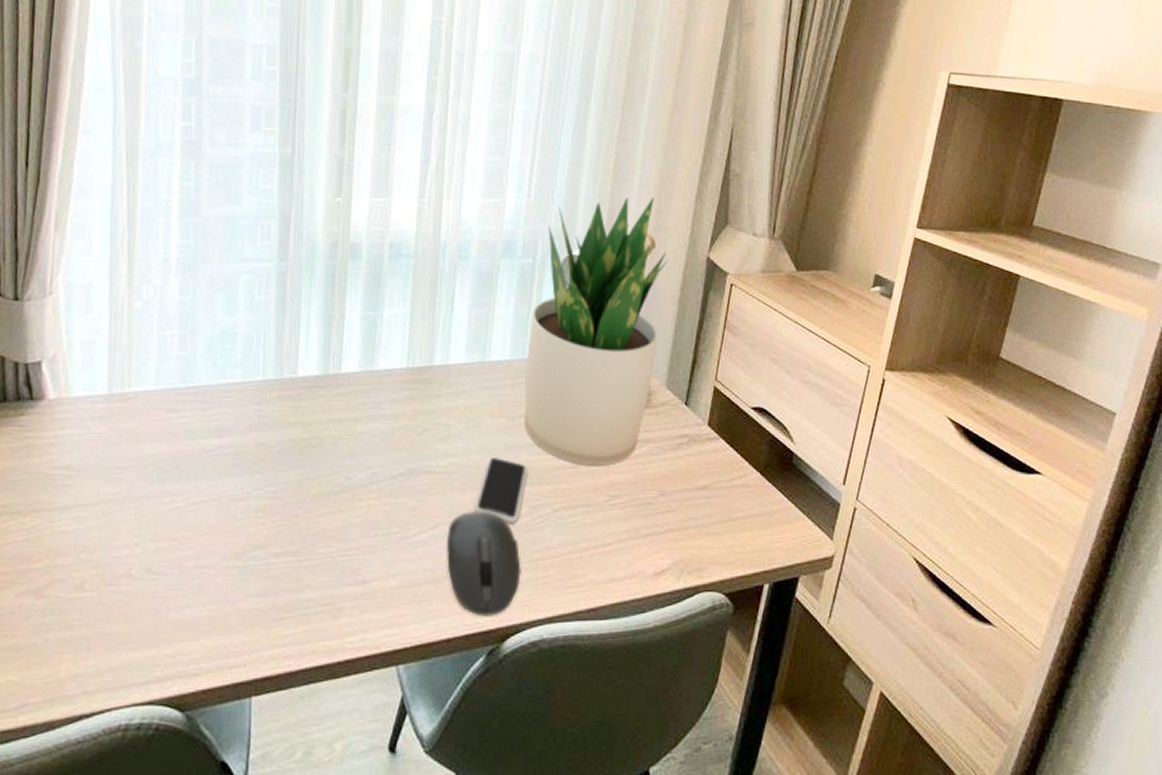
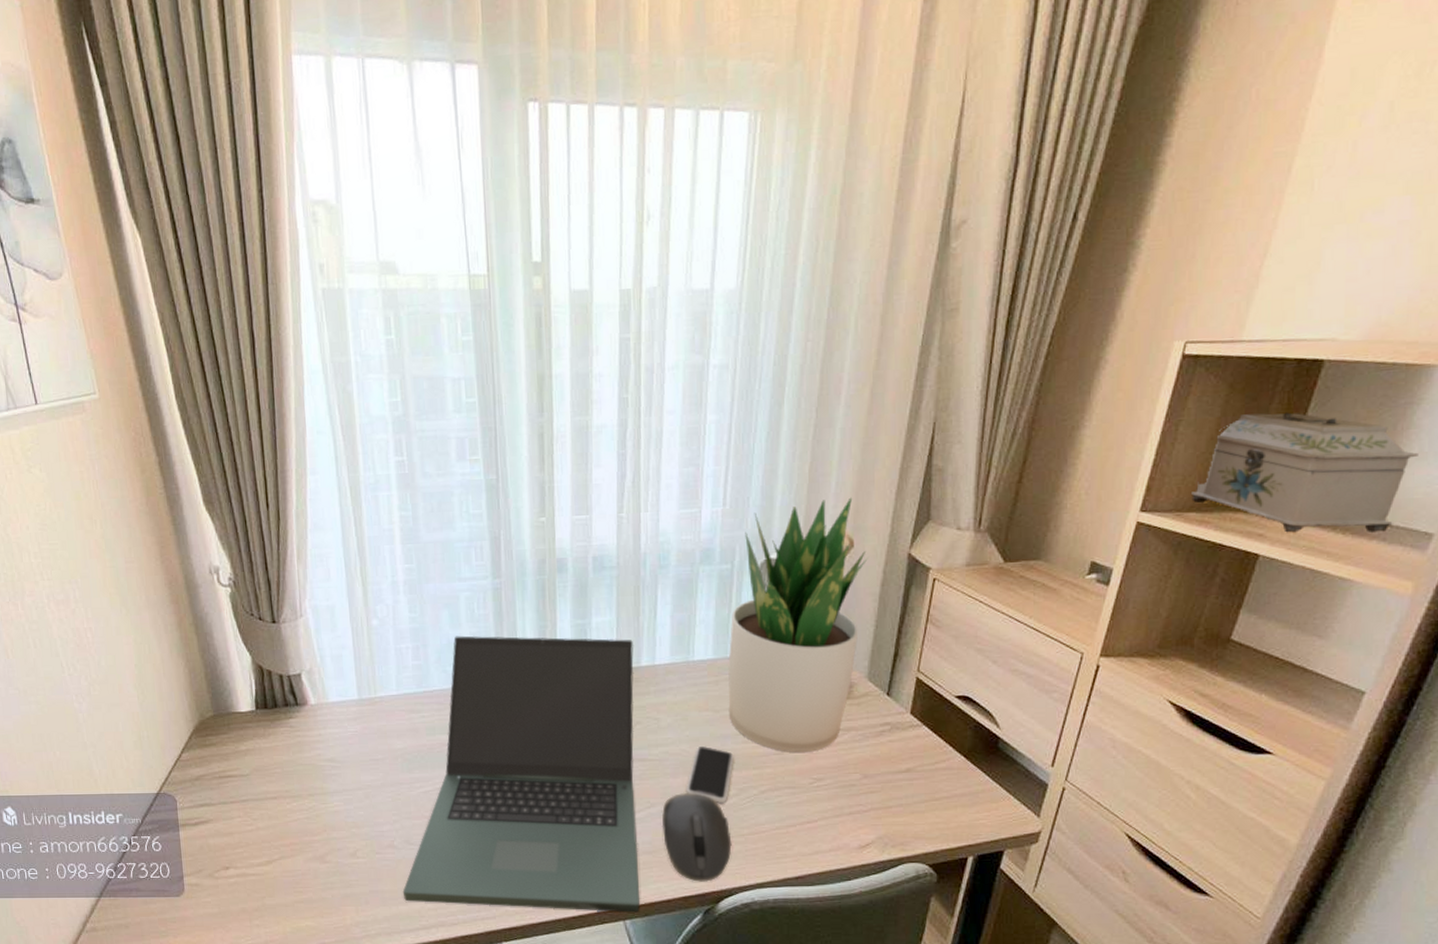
laptop: none [135,324,428,656] -> present [402,635,641,913]
decorative box: none [959,143,1143,261] -> present [1190,412,1418,534]

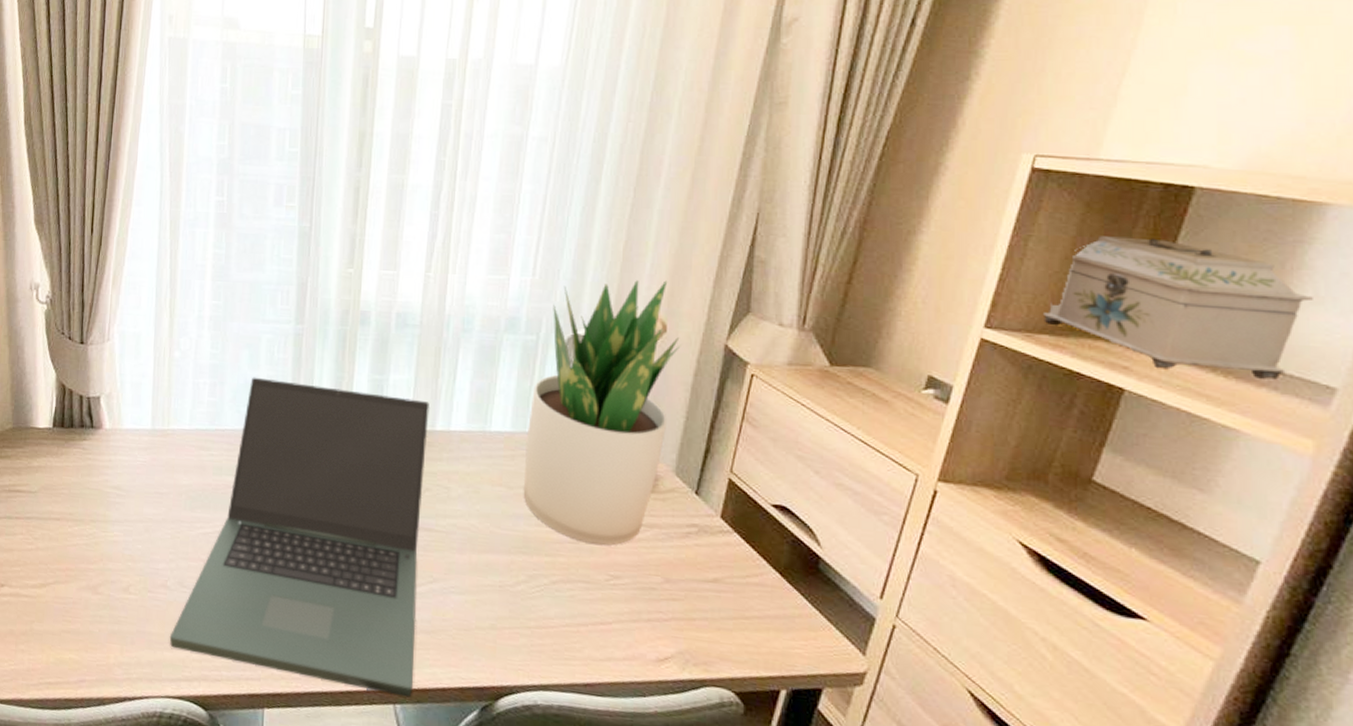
computer mouse: present [661,792,732,882] -> none [443,571,517,675]
smartphone: present [686,745,734,803] -> none [471,522,526,588]

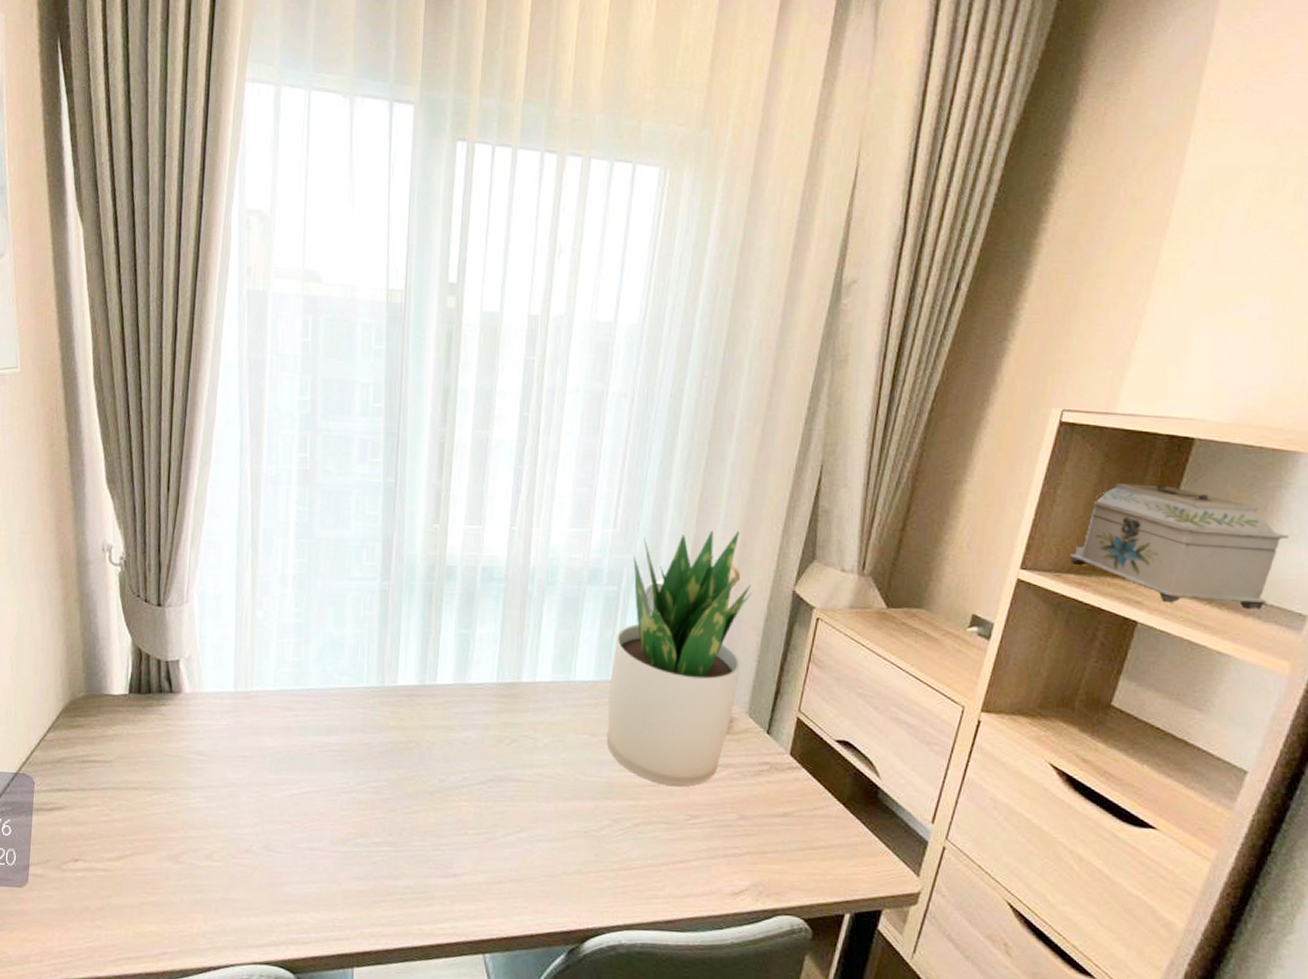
laptop: present [169,377,431,698] -> none [255,635,517,946]

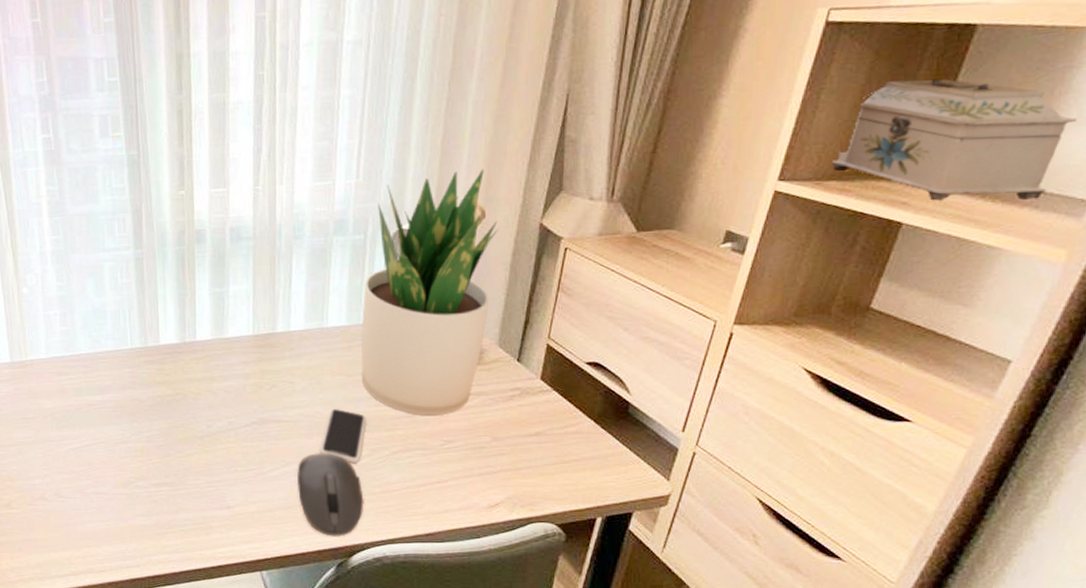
computer mouse: none [530,818,601,918] -> present [296,452,364,537]
smartphone: none [558,770,609,833] -> present [320,408,367,462]

